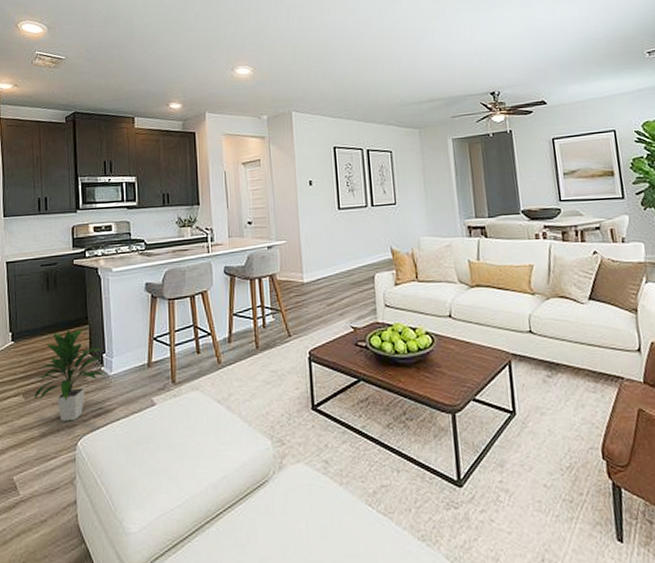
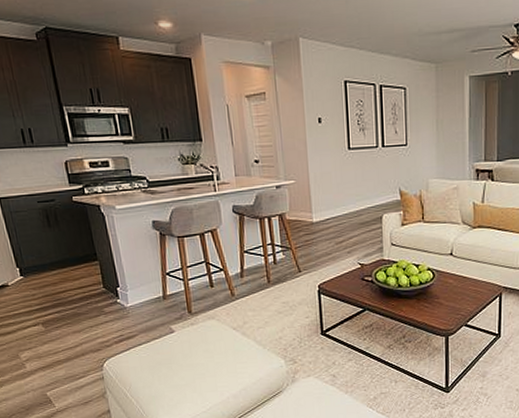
indoor plant: present [34,329,107,422] -> none [51,264,124,347]

